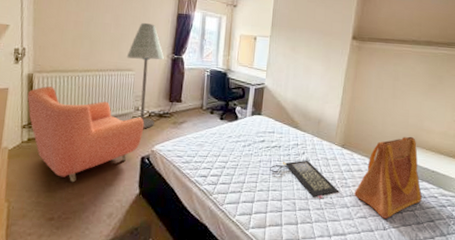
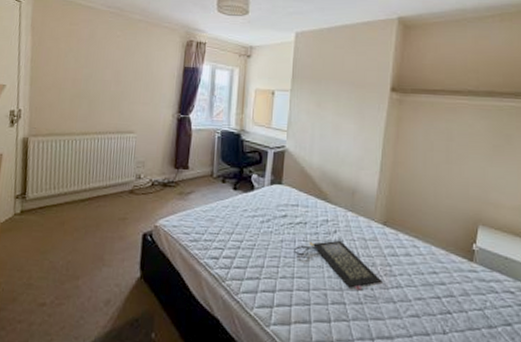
armchair: present [27,86,145,182] -> none [21,151,147,261]
floor lamp: present [126,22,164,129] -> none [127,78,169,201]
tote bag: present [354,136,422,219] -> none [402,211,493,319]

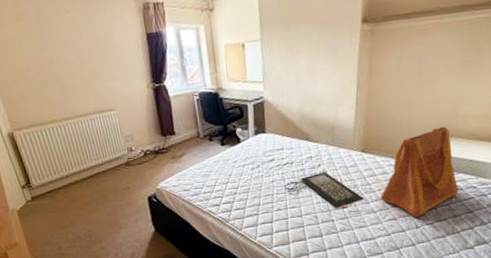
tote bag: none [402,211,493,319] -> present [381,126,458,217]

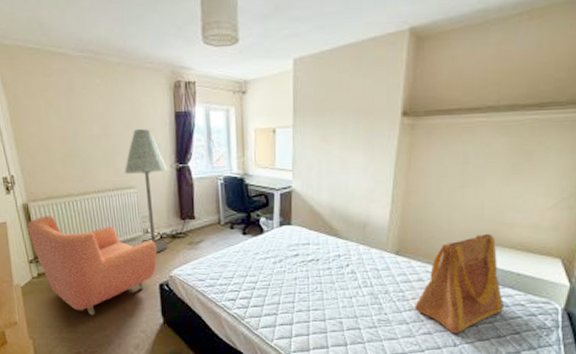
armchair: none [14,142,144,230] -> present [27,216,158,315]
floor lamp: none [103,52,153,169] -> present [124,128,168,253]
clutch bag: present [284,171,364,209] -> none [308,273,396,316]

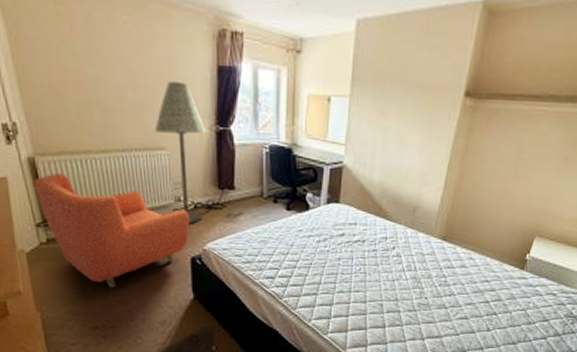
tote bag: present [415,233,503,333] -> none [454,224,539,319]

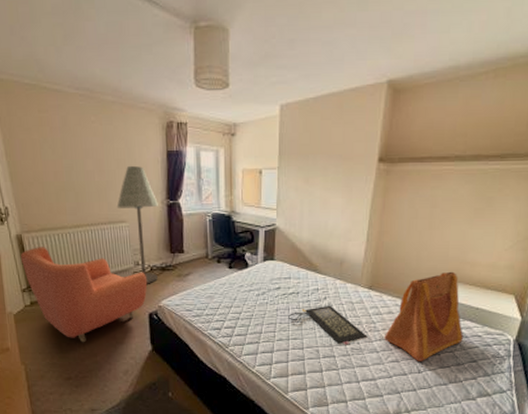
clutch bag: none [351,256,437,300] -> present [288,305,368,345]
tote bag: none [454,224,539,319] -> present [384,271,463,361]

